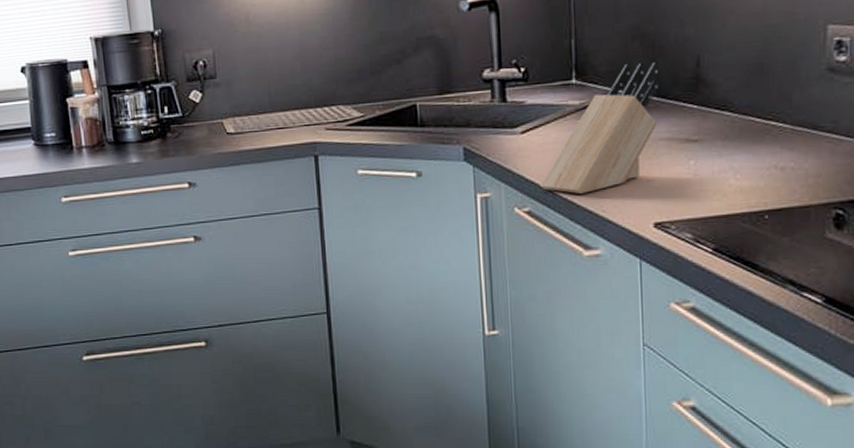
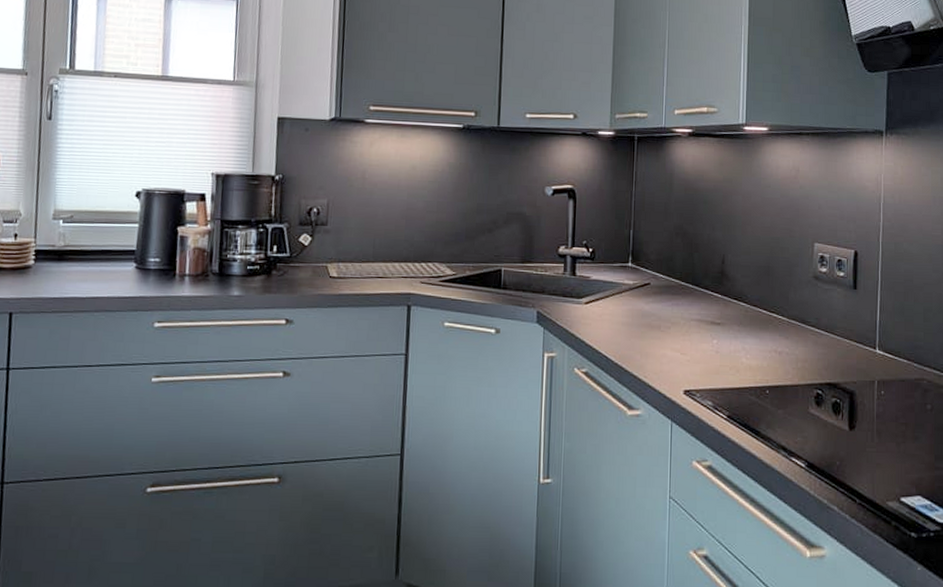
knife block: present [540,62,660,194] -> none [597,255,695,360]

